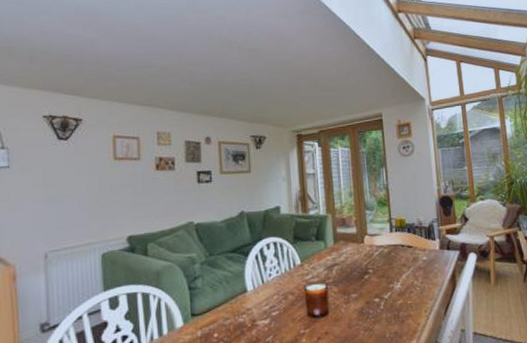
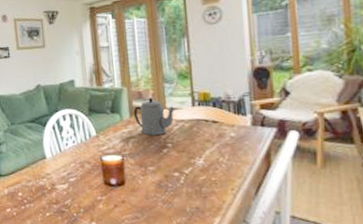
teapot: none [337,224,376,262] -> present [133,98,176,135]

